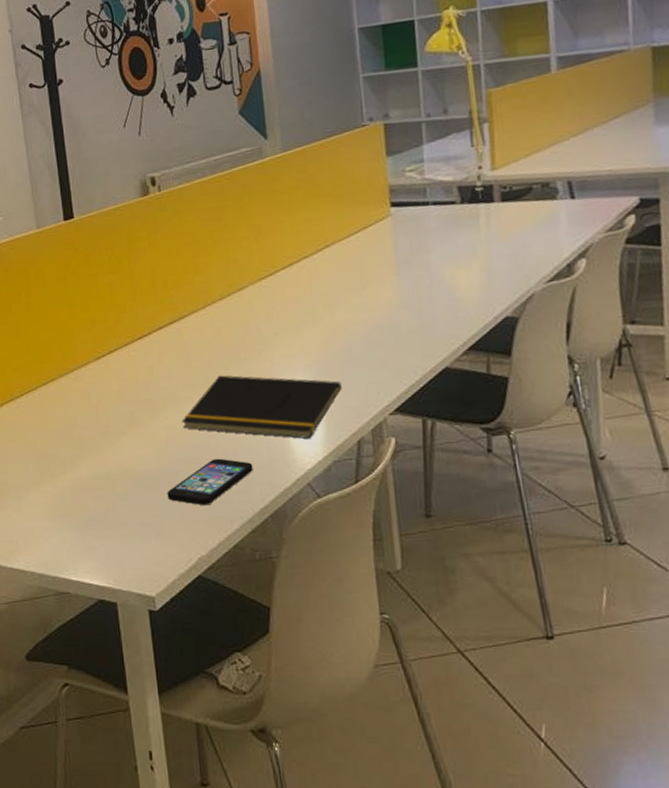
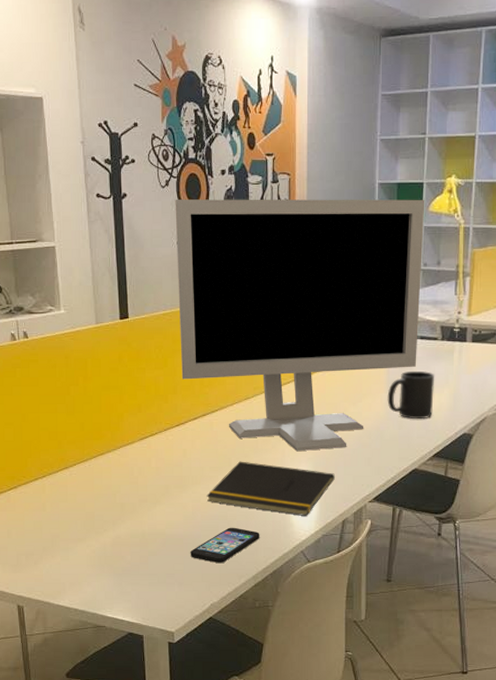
monitor: none [118,39,432,358] -> present [175,199,425,452]
mug: none [398,243,461,305] -> present [387,370,434,420]

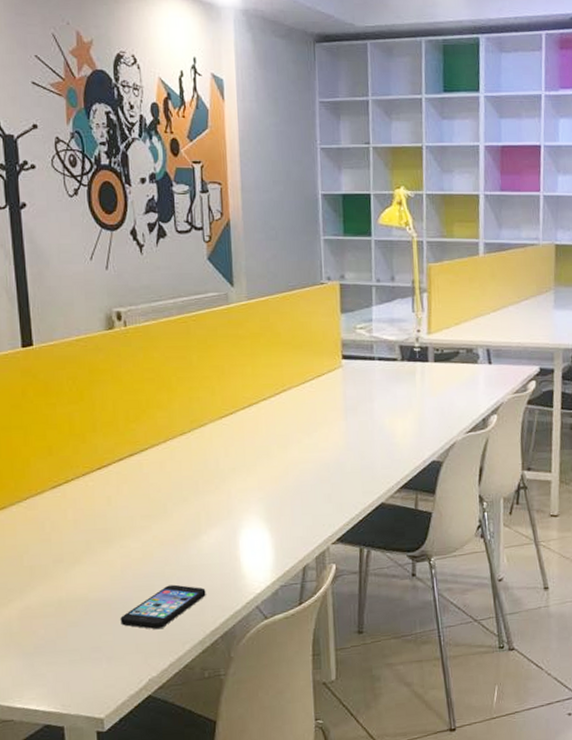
monitor: present [175,199,425,452] -> none [86,209,376,492]
notepad: present [206,461,335,516] -> none [138,506,291,566]
mug: present [387,370,434,420] -> none [345,394,397,448]

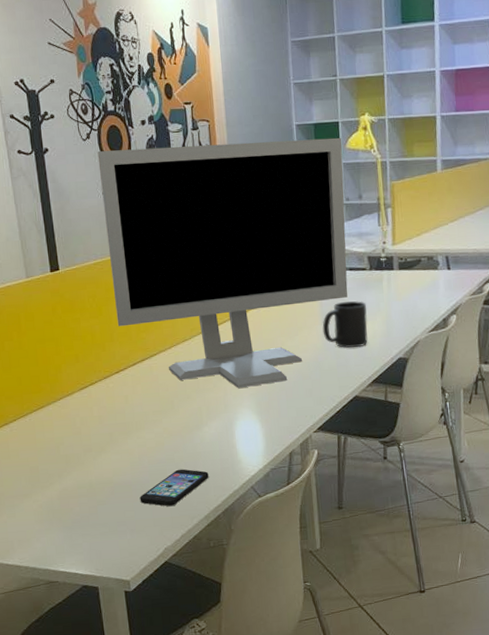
monitor: none [86,209,376,492] -> present [97,137,348,389]
mug: none [345,394,397,448] -> present [322,301,368,348]

